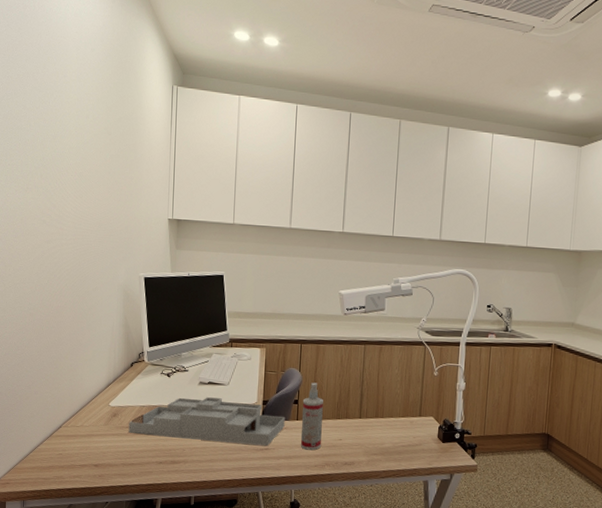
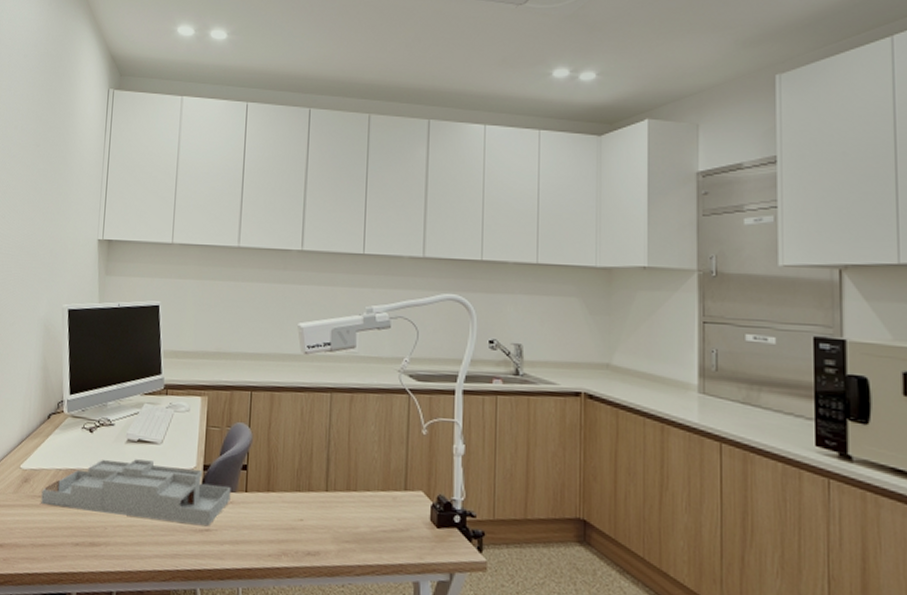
spray bottle: present [300,382,323,451] -> none [250,442,279,534]

